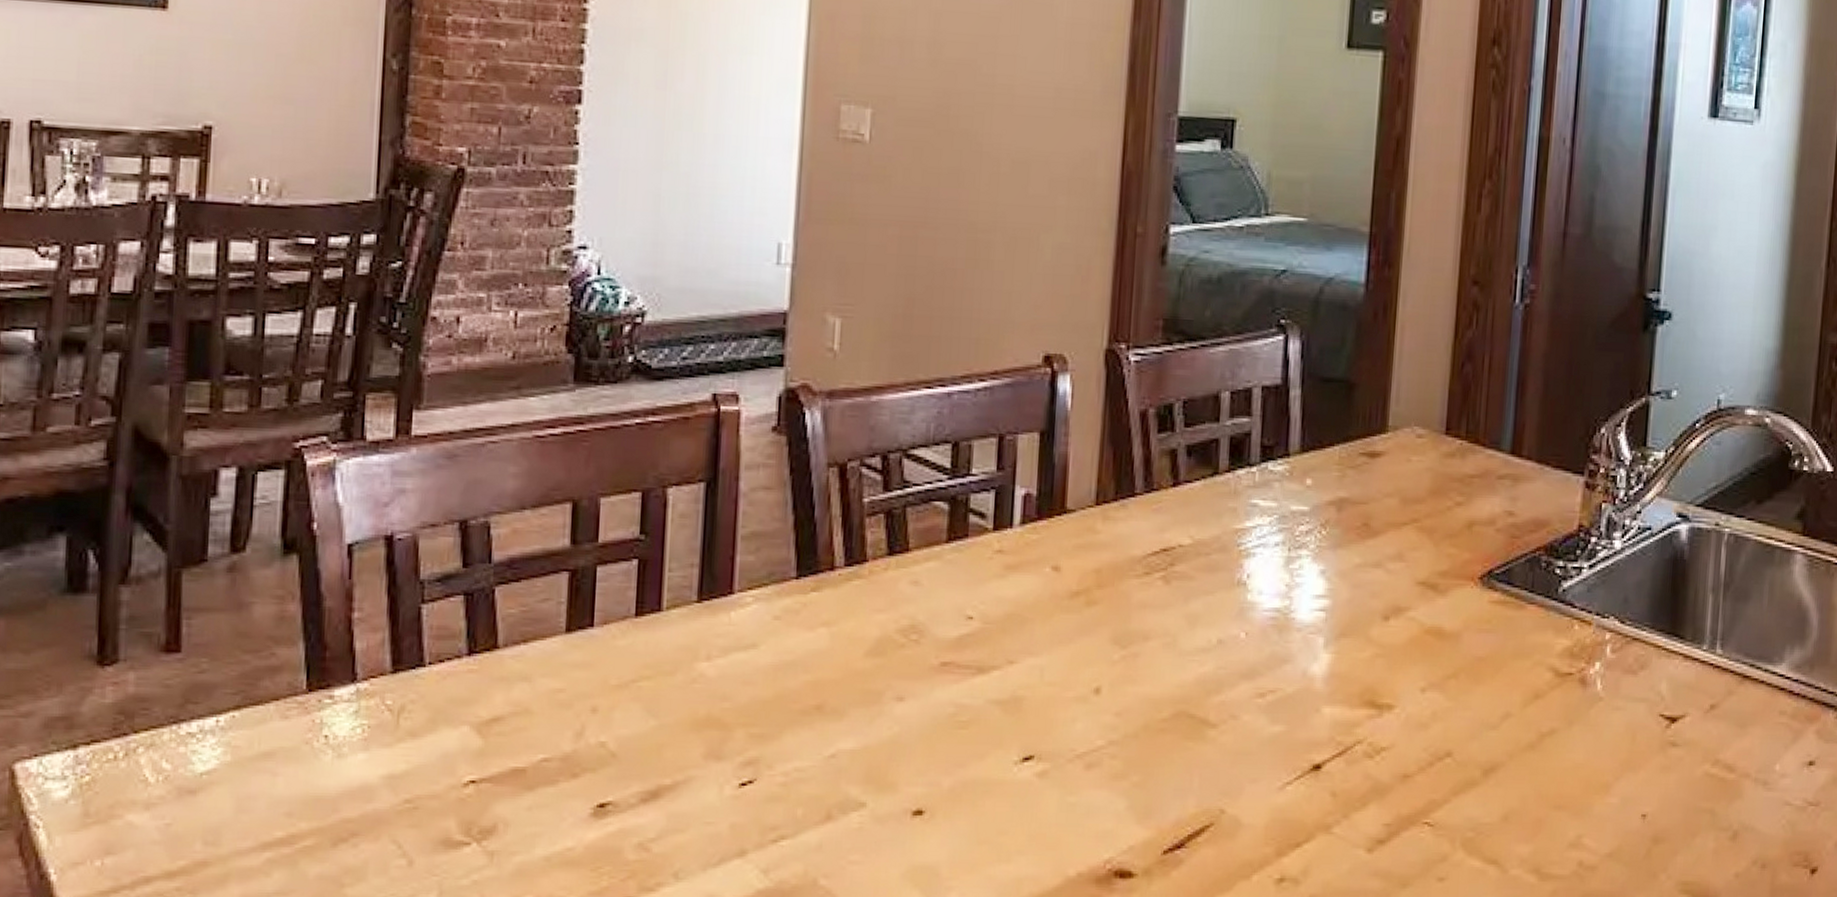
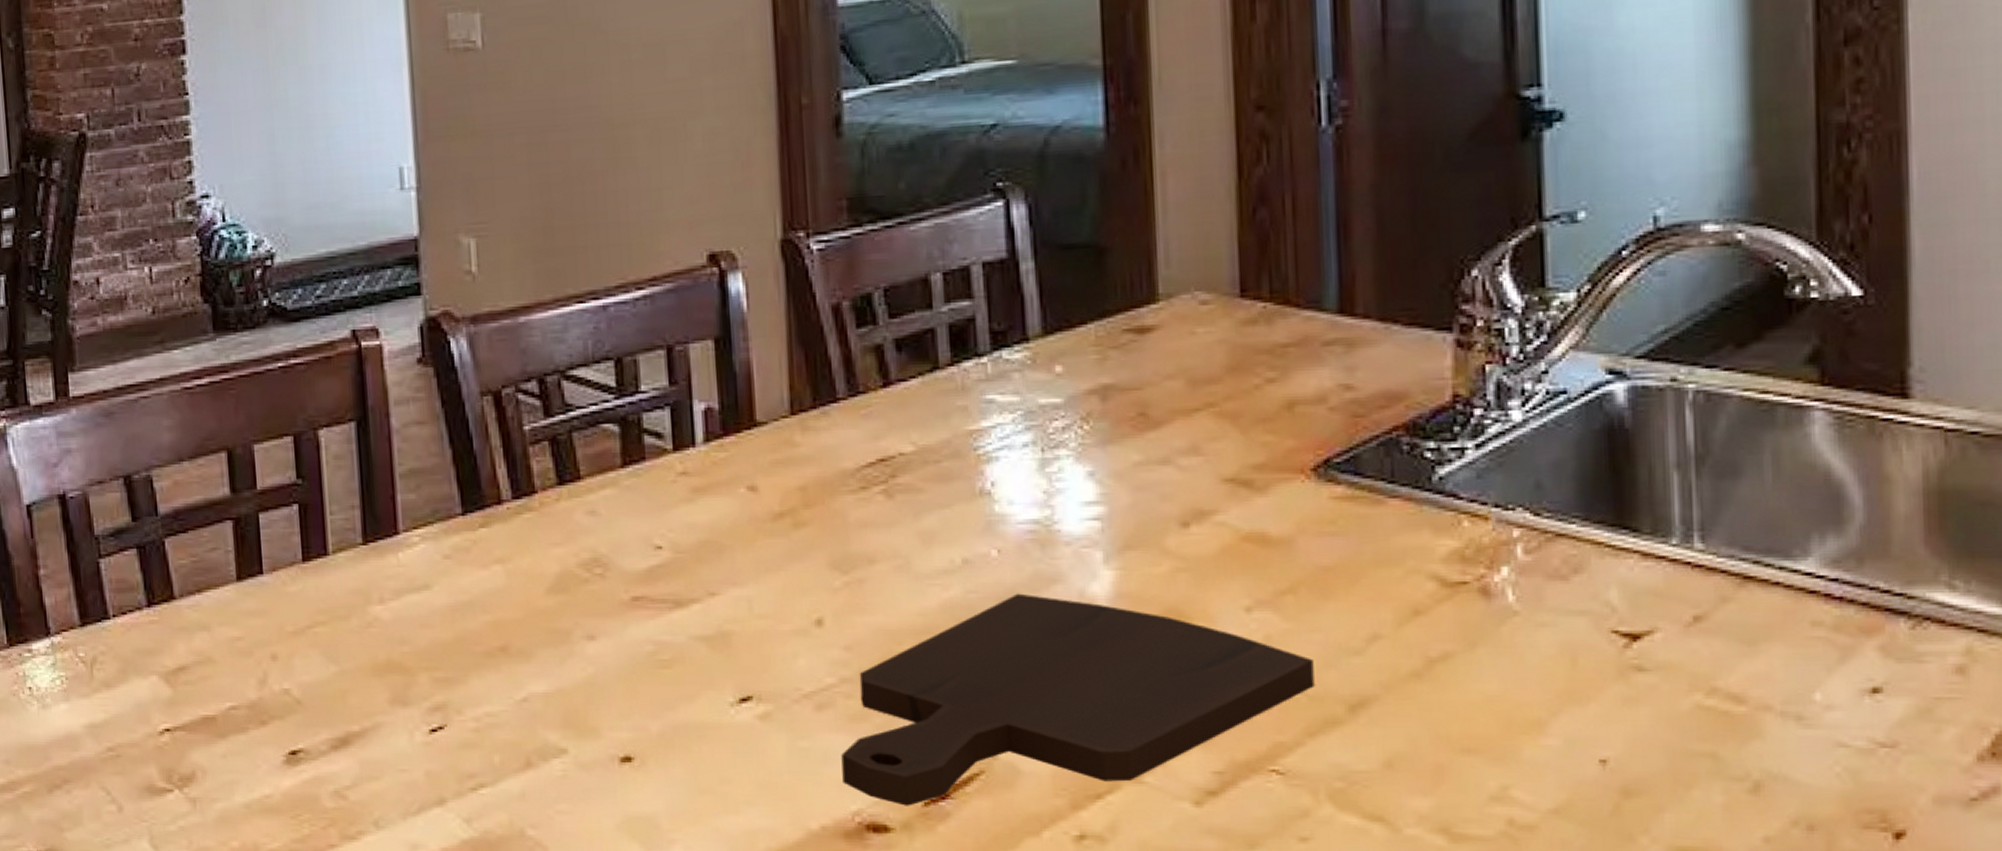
cutting board: none [1100,670,1464,854] -> present [841,593,1315,806]

